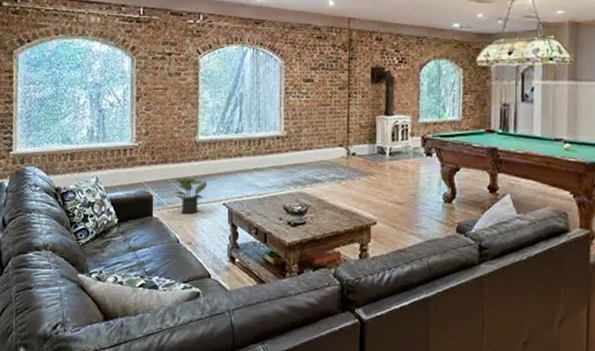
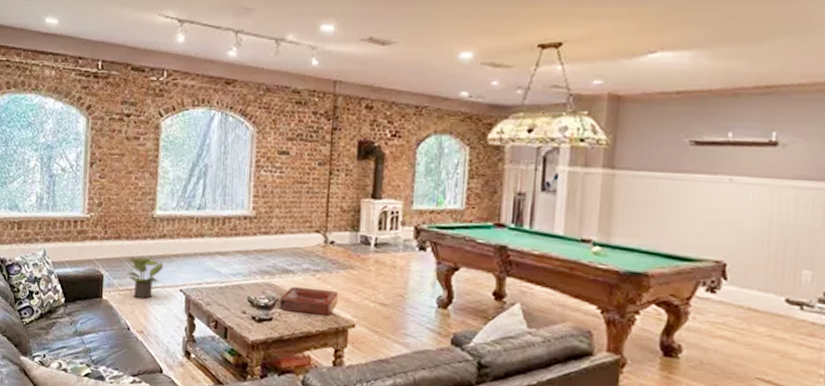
decorative tray: none [311,193,362,216] -> present [279,286,339,316]

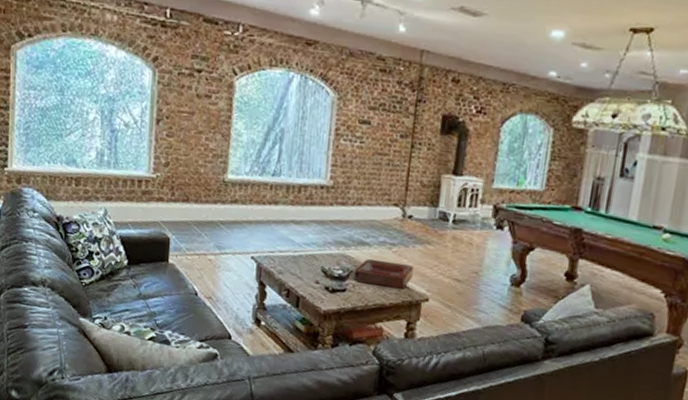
potted plant: present [126,257,164,300] -> none [194,221,235,265]

